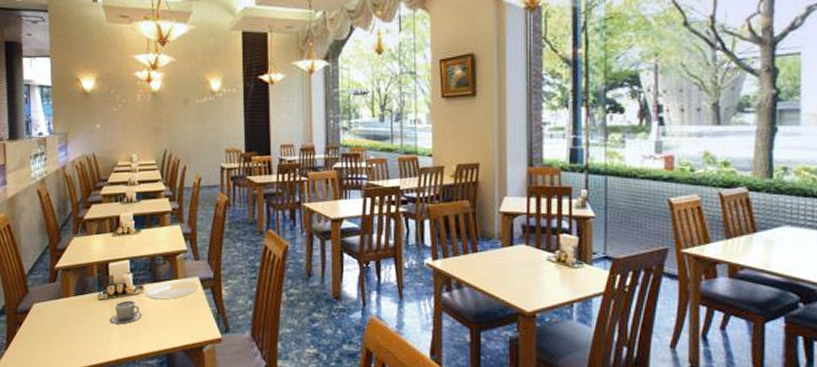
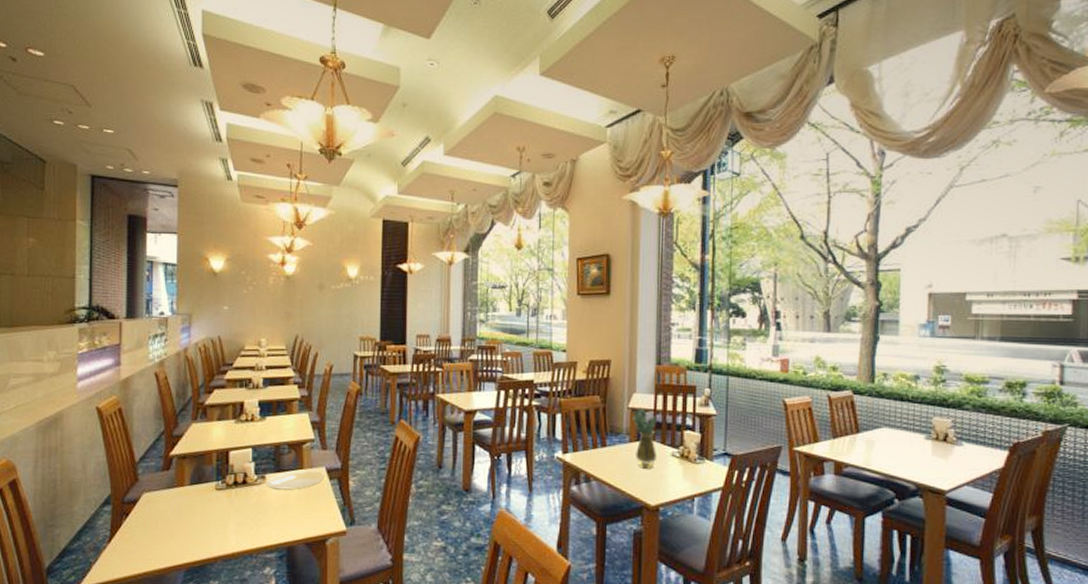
cup: present [109,300,143,325] -> none [227,491,264,516]
vase: none [503,210,531,274] -> present [631,406,657,469]

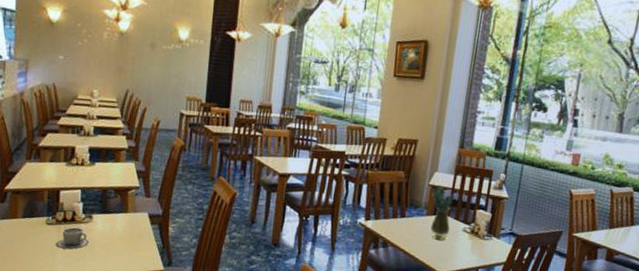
cup: none [227,491,264,516] -> present [56,227,90,250]
plate: present [266,469,326,491] -> none [93,213,148,231]

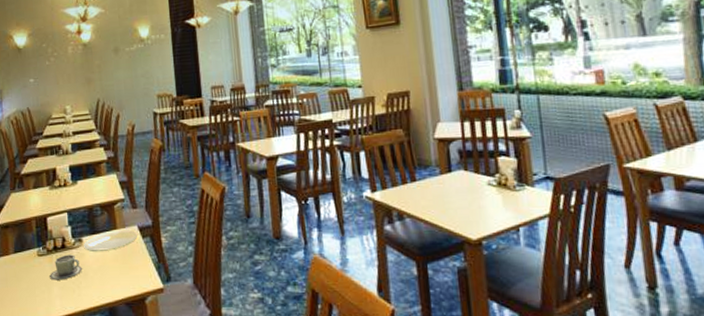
plate: none [93,213,148,231] -> present [84,229,138,253]
vase: present [430,184,454,241] -> none [438,137,472,201]

